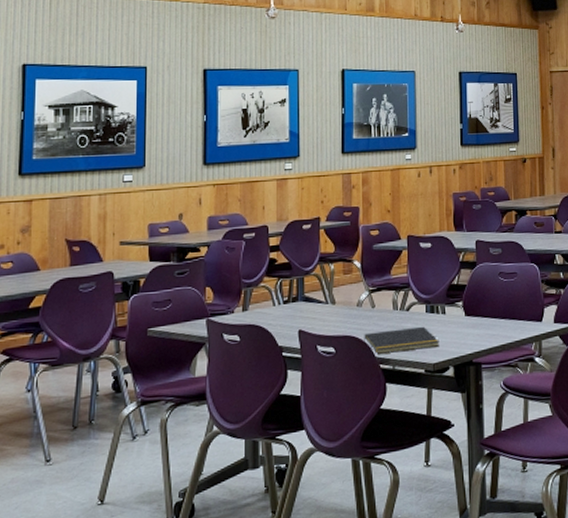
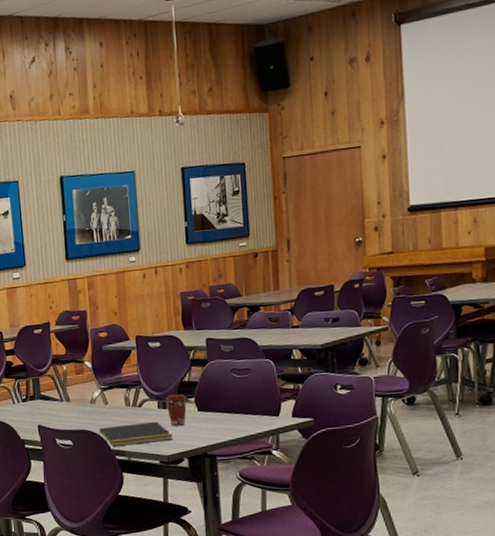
coffee cup: none [433,297,455,333] -> present [165,394,187,427]

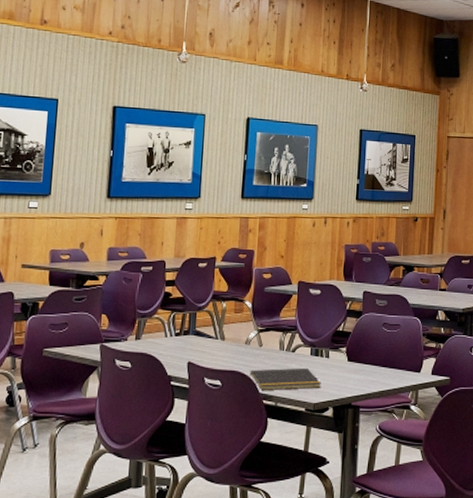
coffee cup: present [165,394,187,427] -> none [318,343,339,375]

